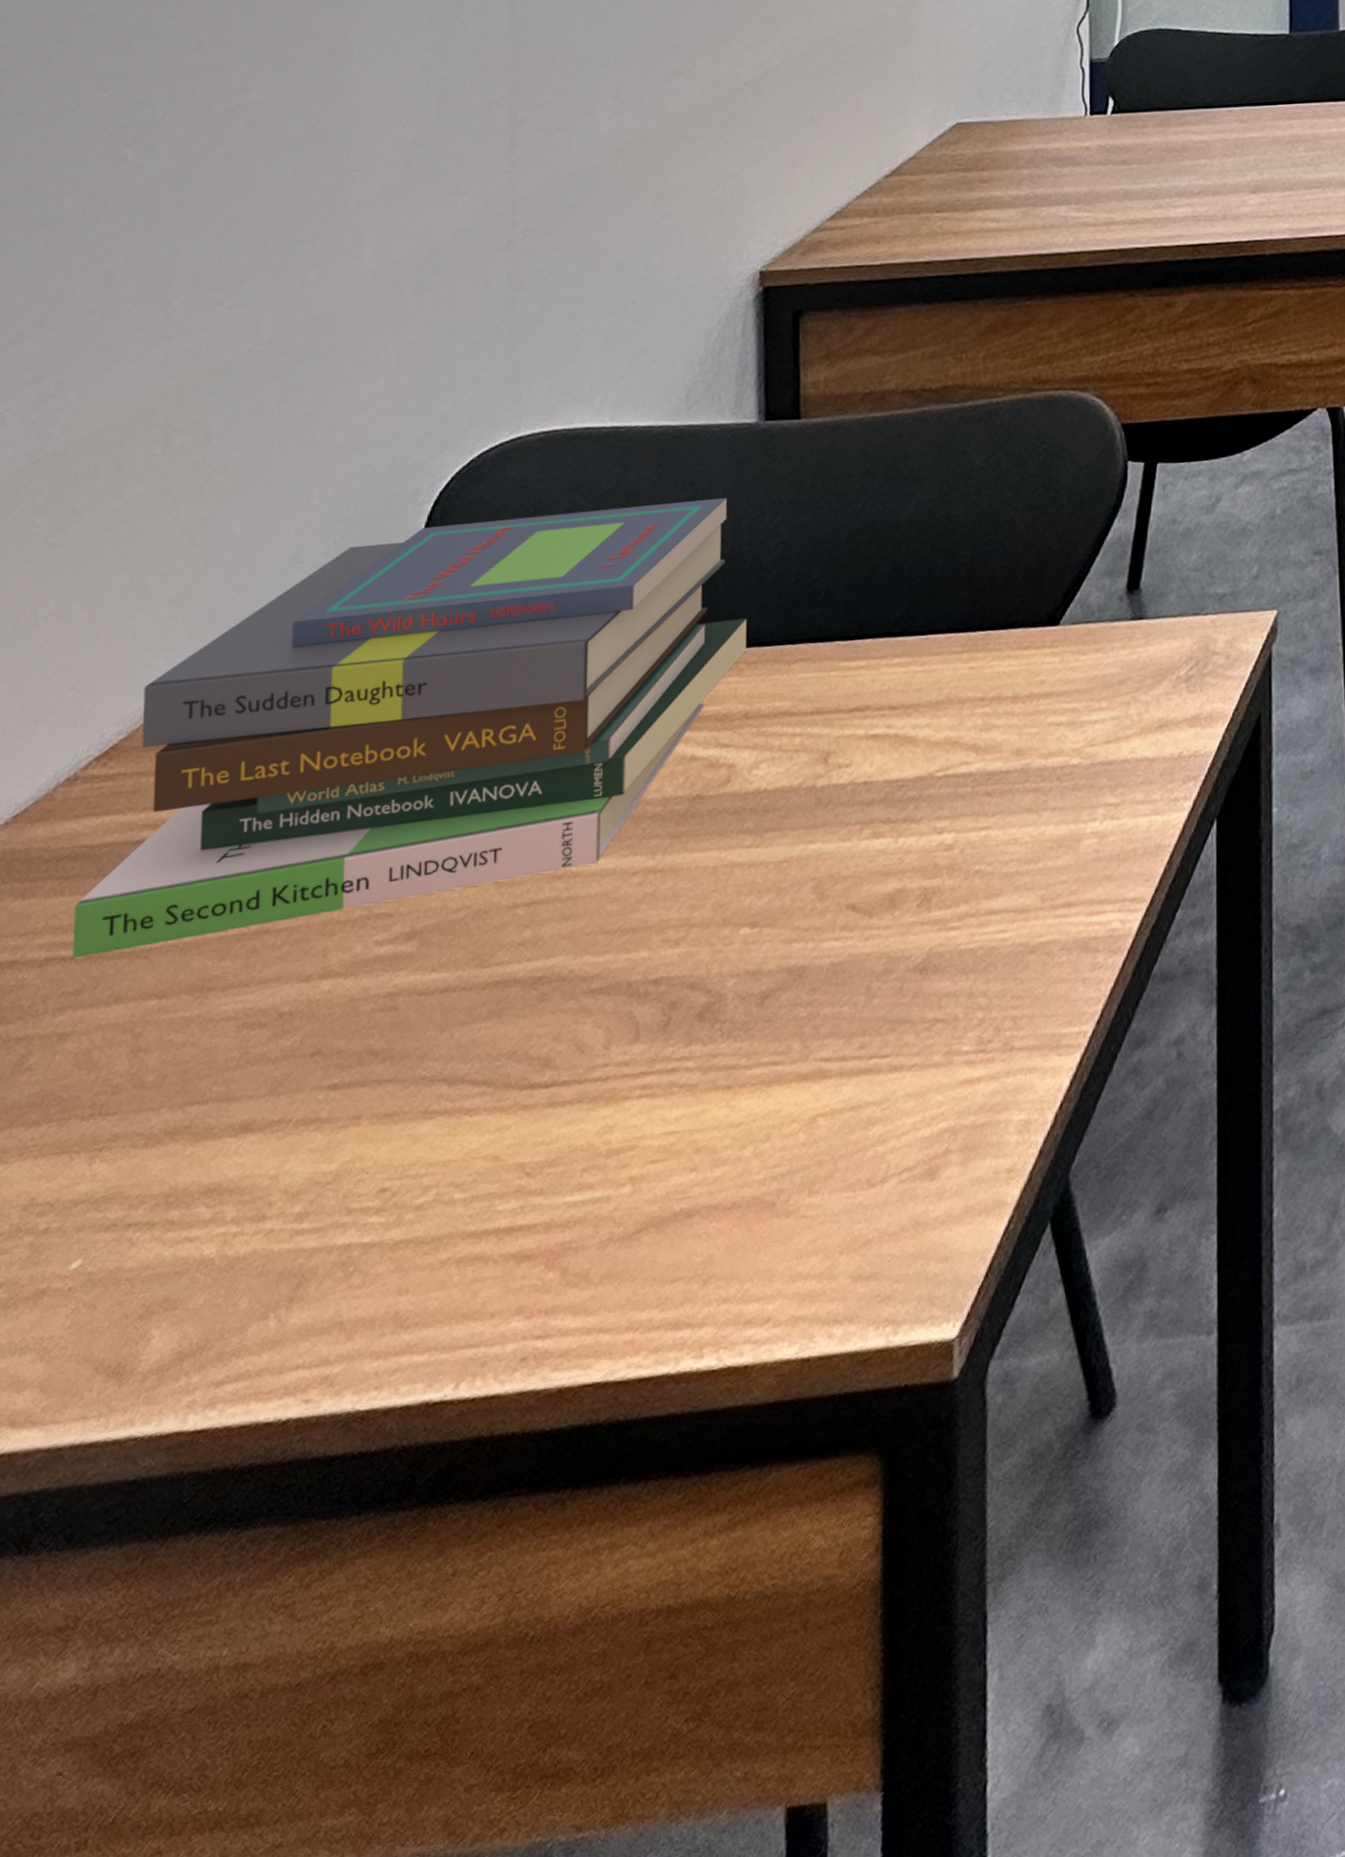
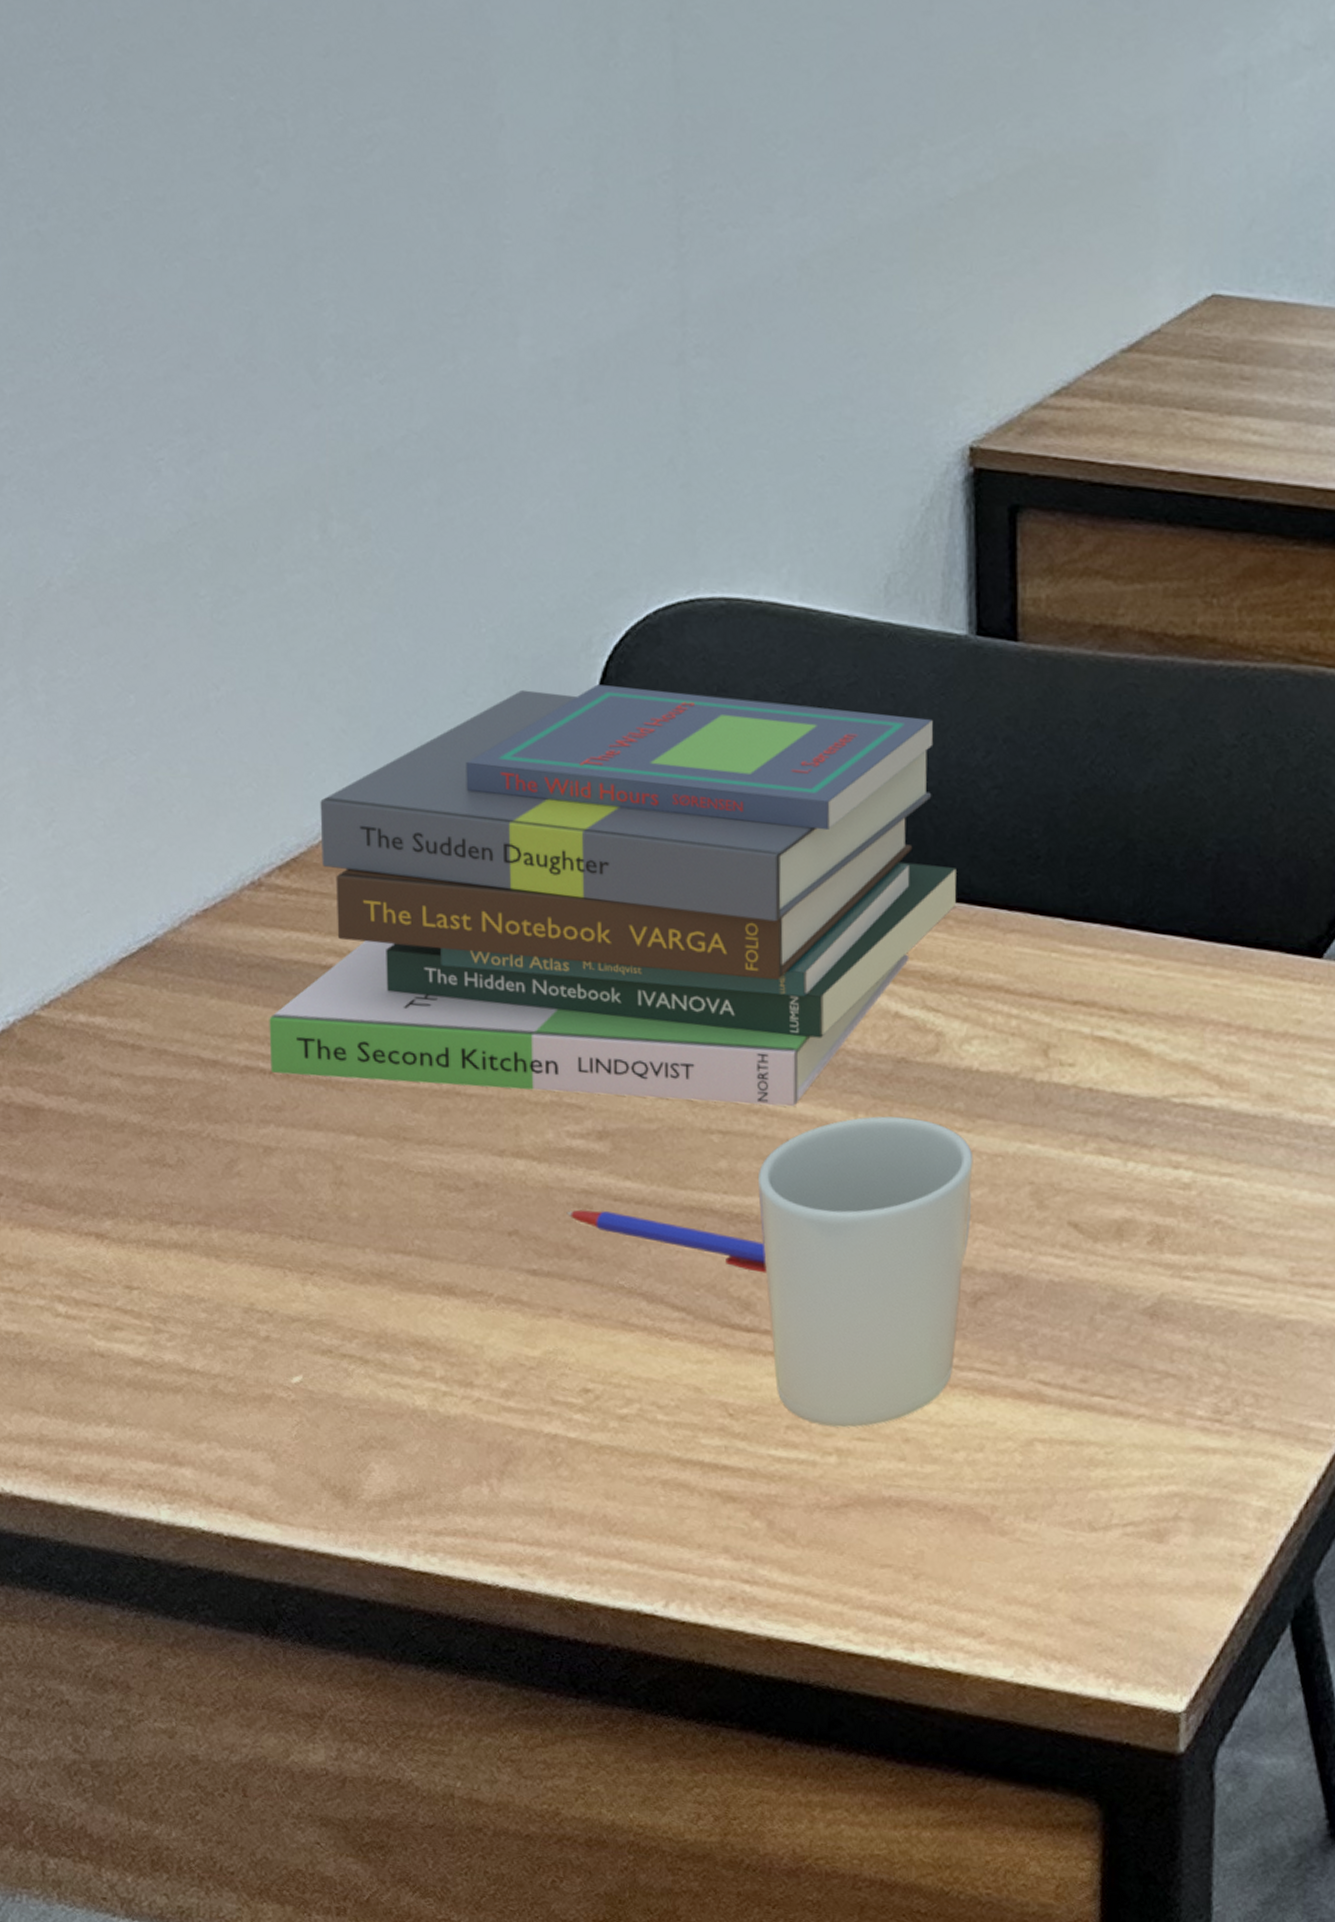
pen: none [371,997,567,1029] -> present [566,1209,767,1274]
mug: none [559,846,761,1160] -> present [757,1116,974,1428]

